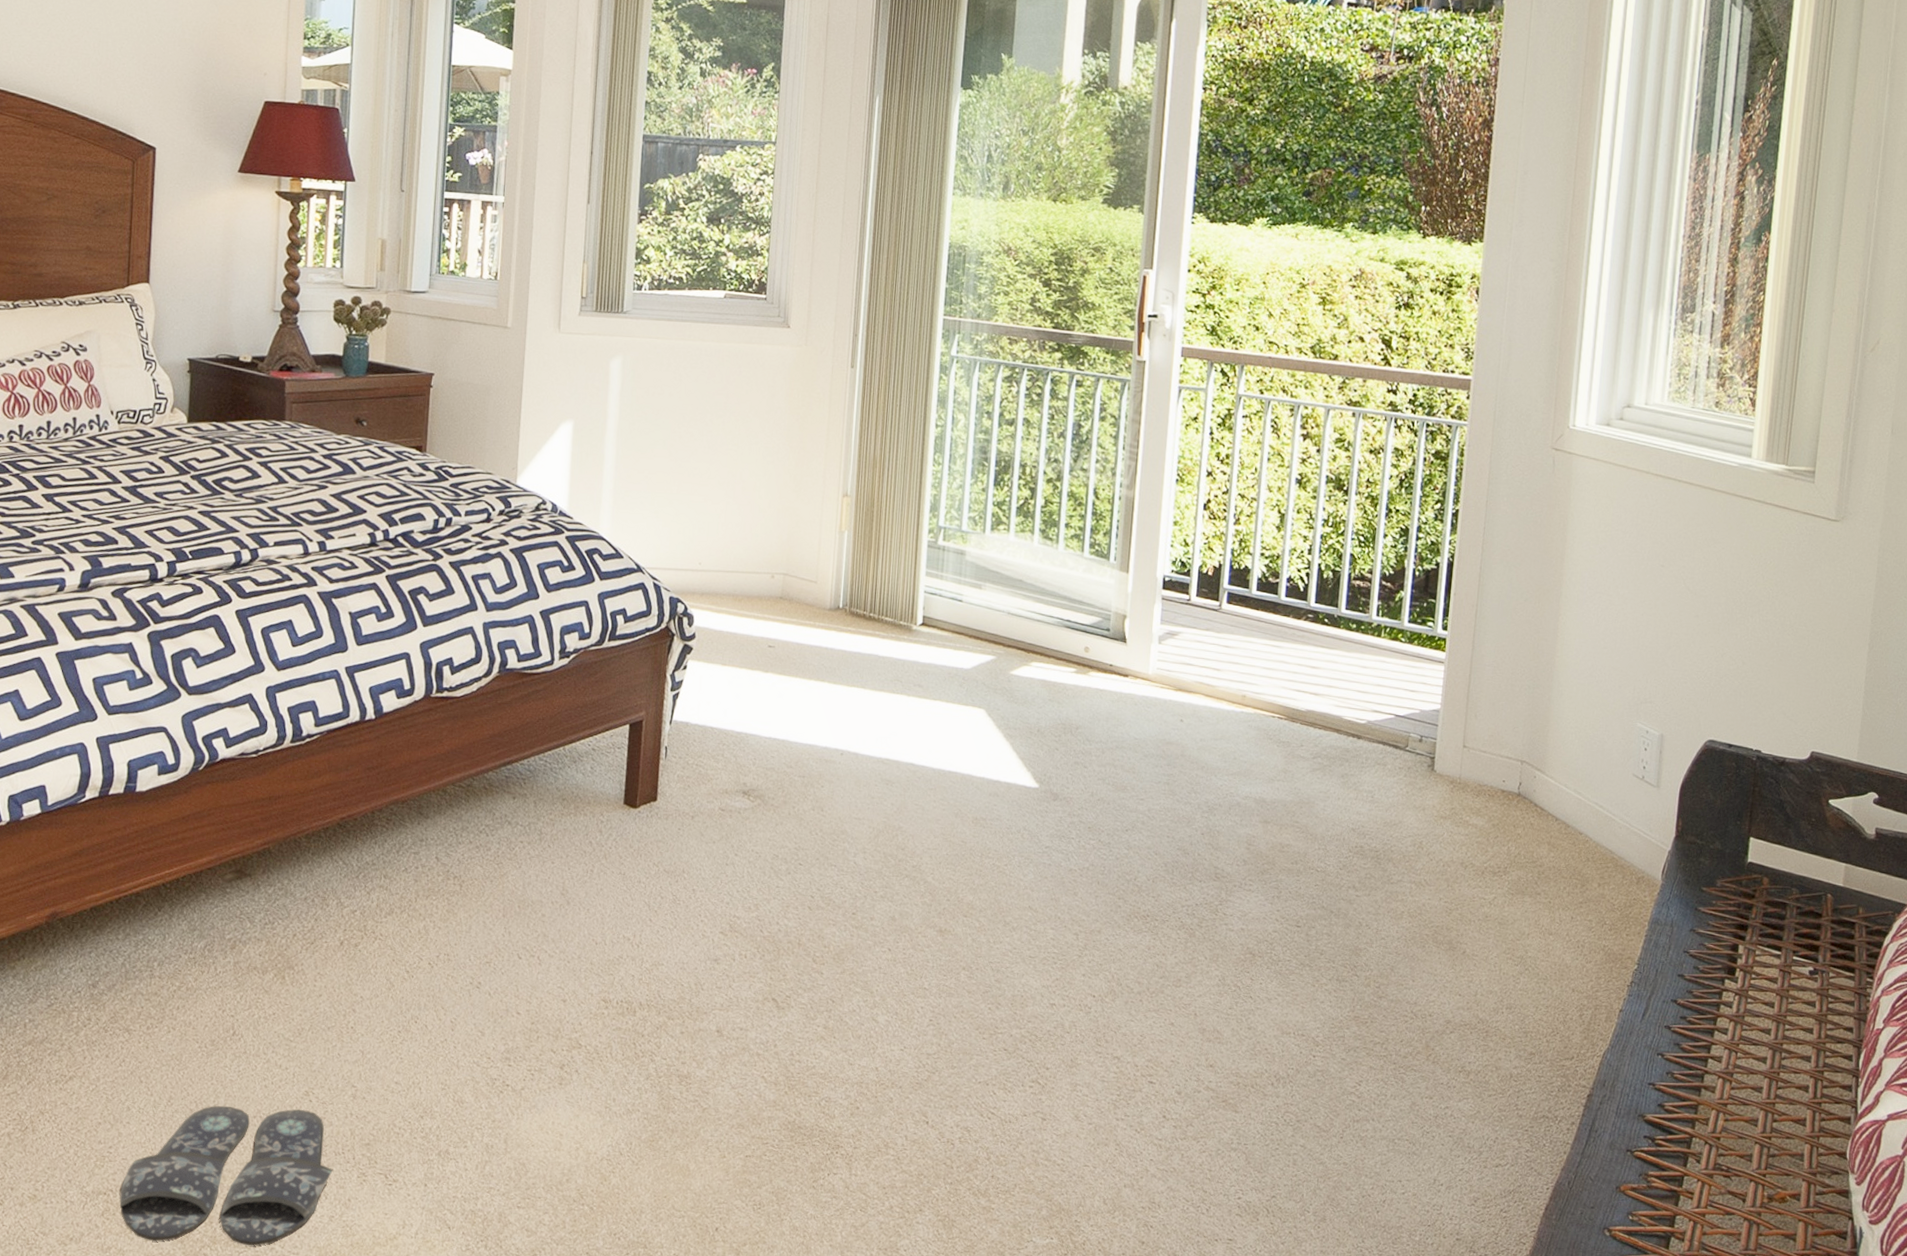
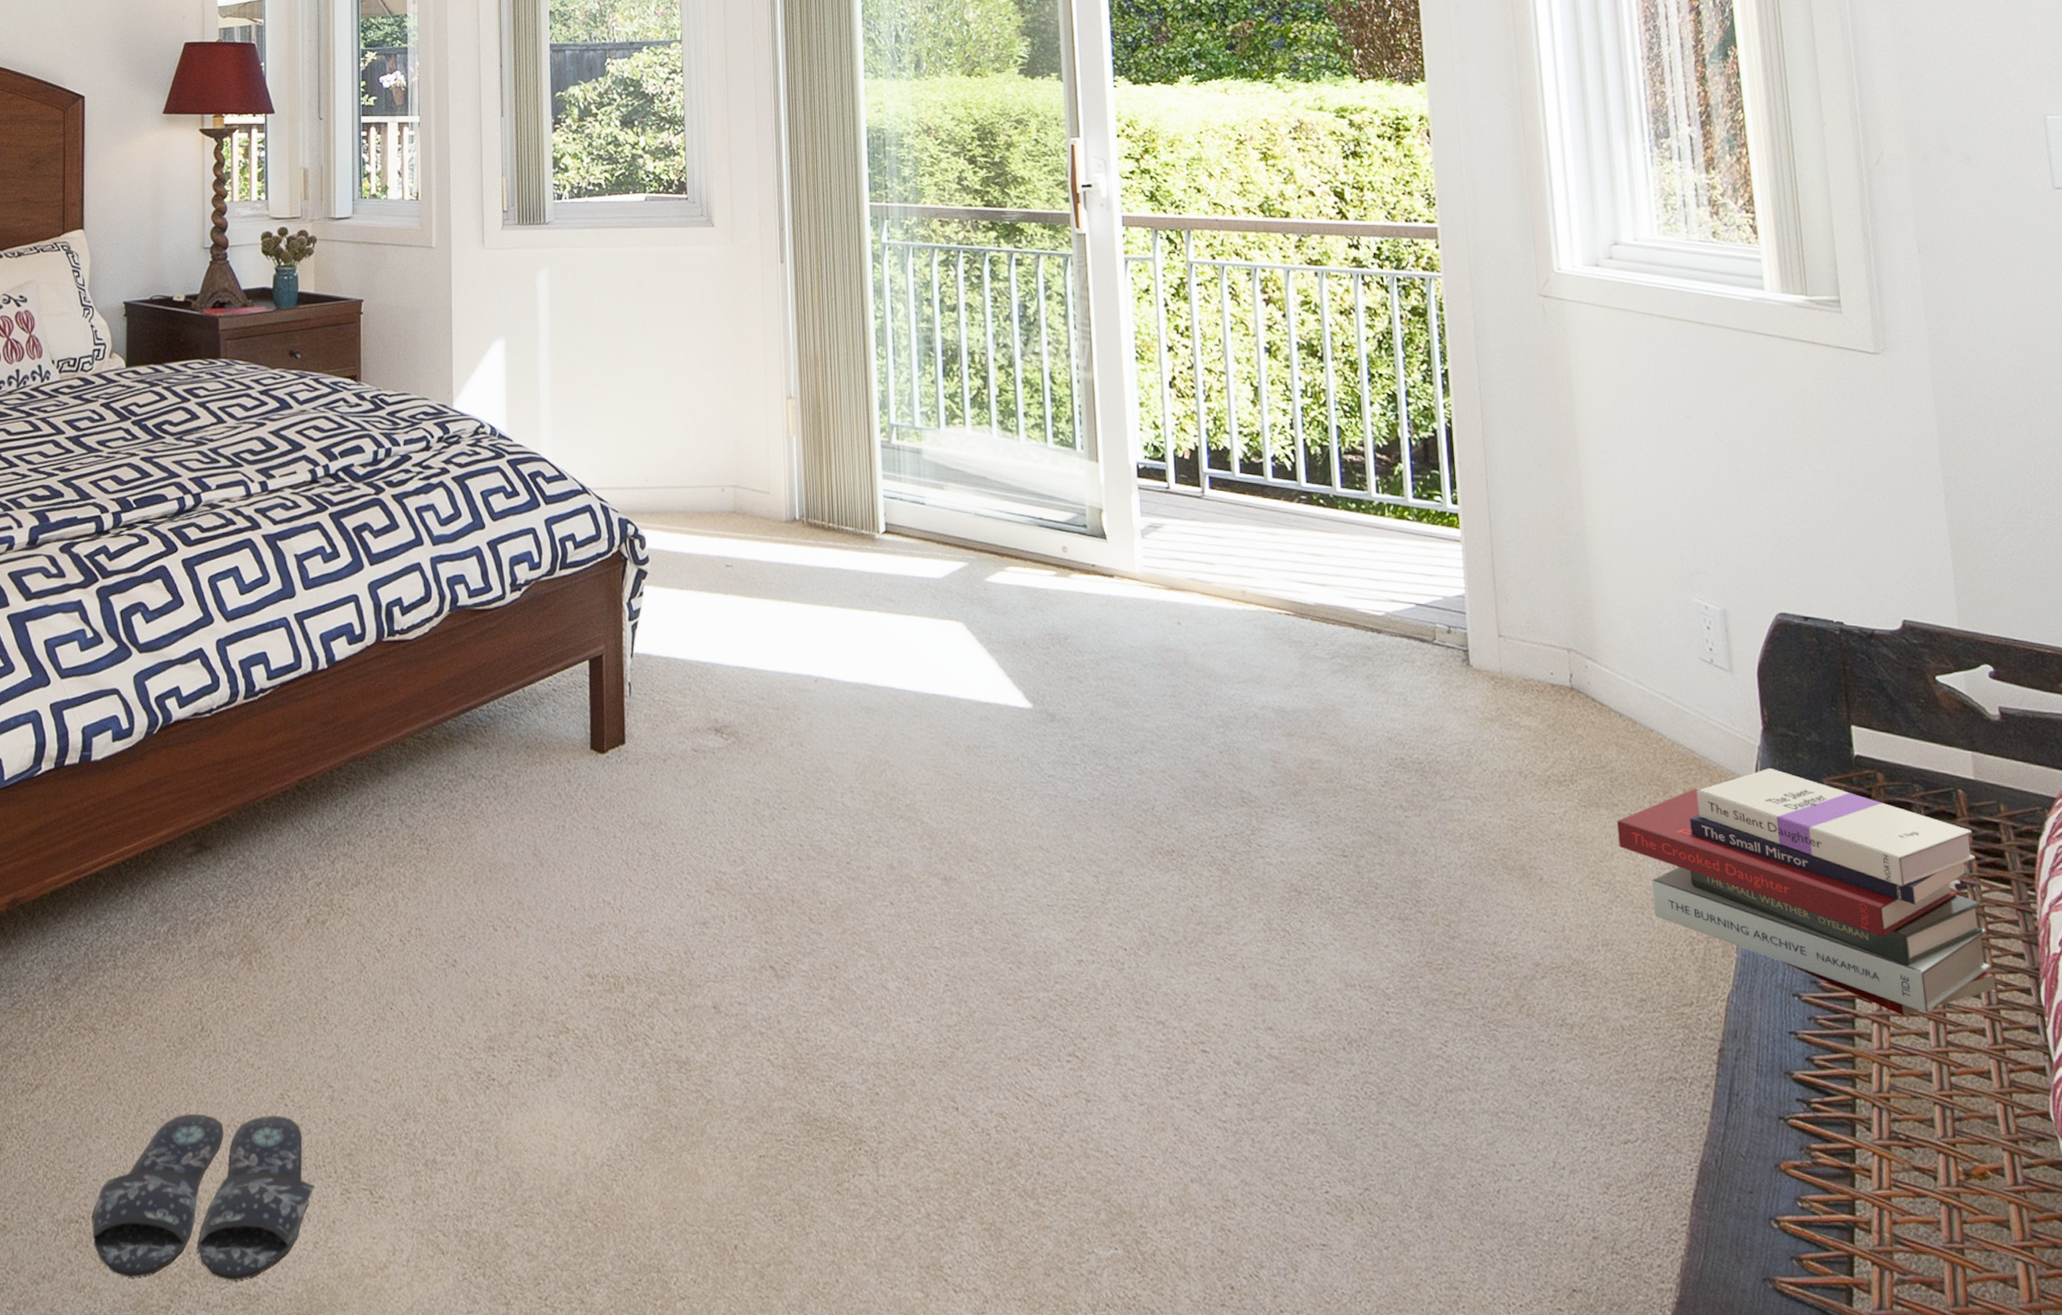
books: none [1535,869,1833,1074] -> present [1617,767,1997,1016]

